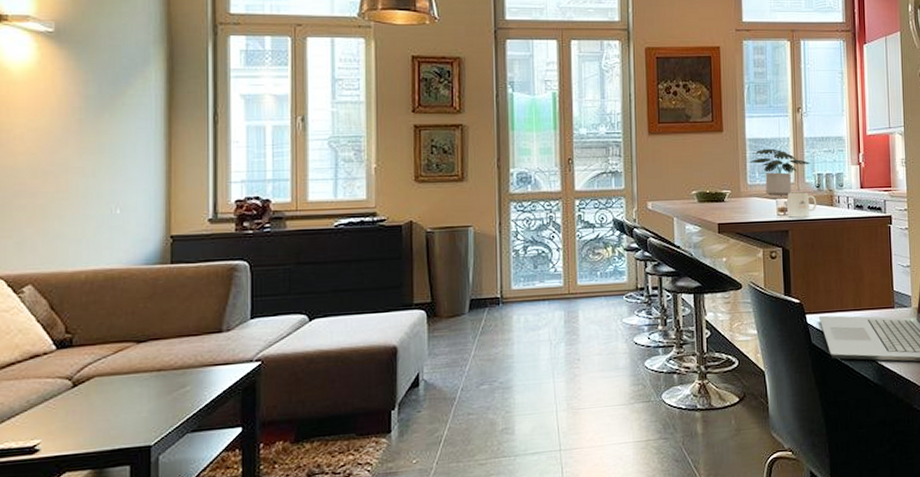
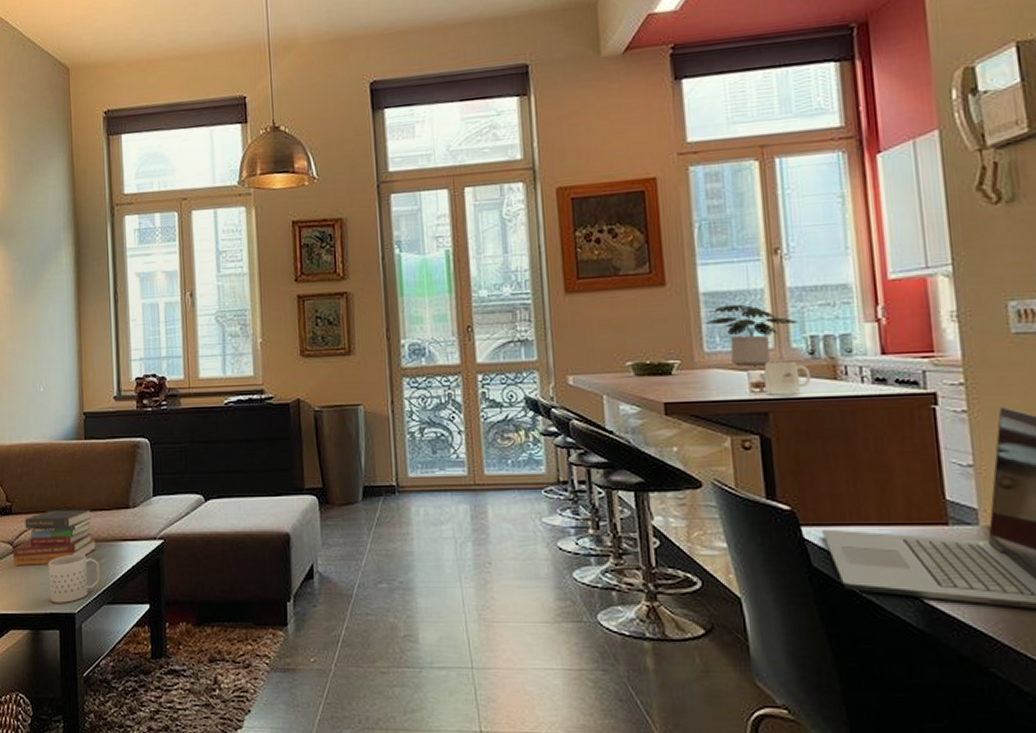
books: none [72,336,180,402] -> present [13,509,96,565]
mug: none [118,383,183,438] -> present [48,554,100,603]

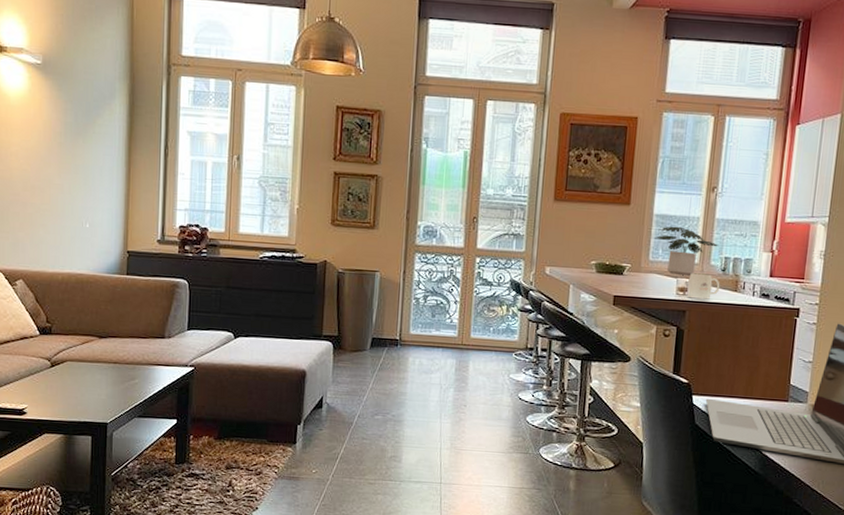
books: present [13,509,96,565] -> none [51,334,131,380]
mug: present [48,554,100,603] -> none [84,373,133,414]

